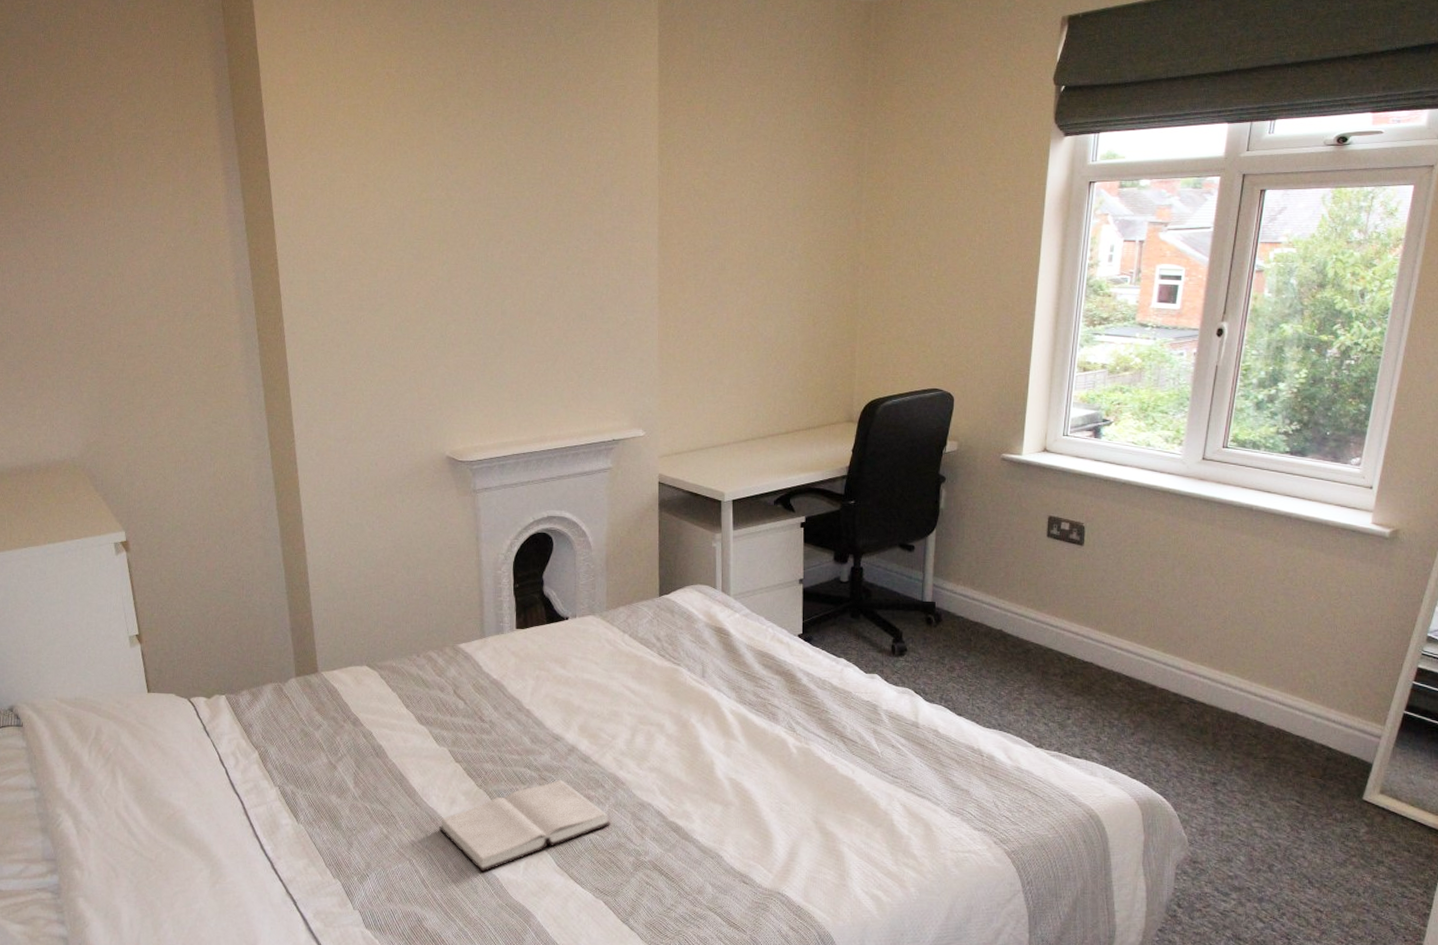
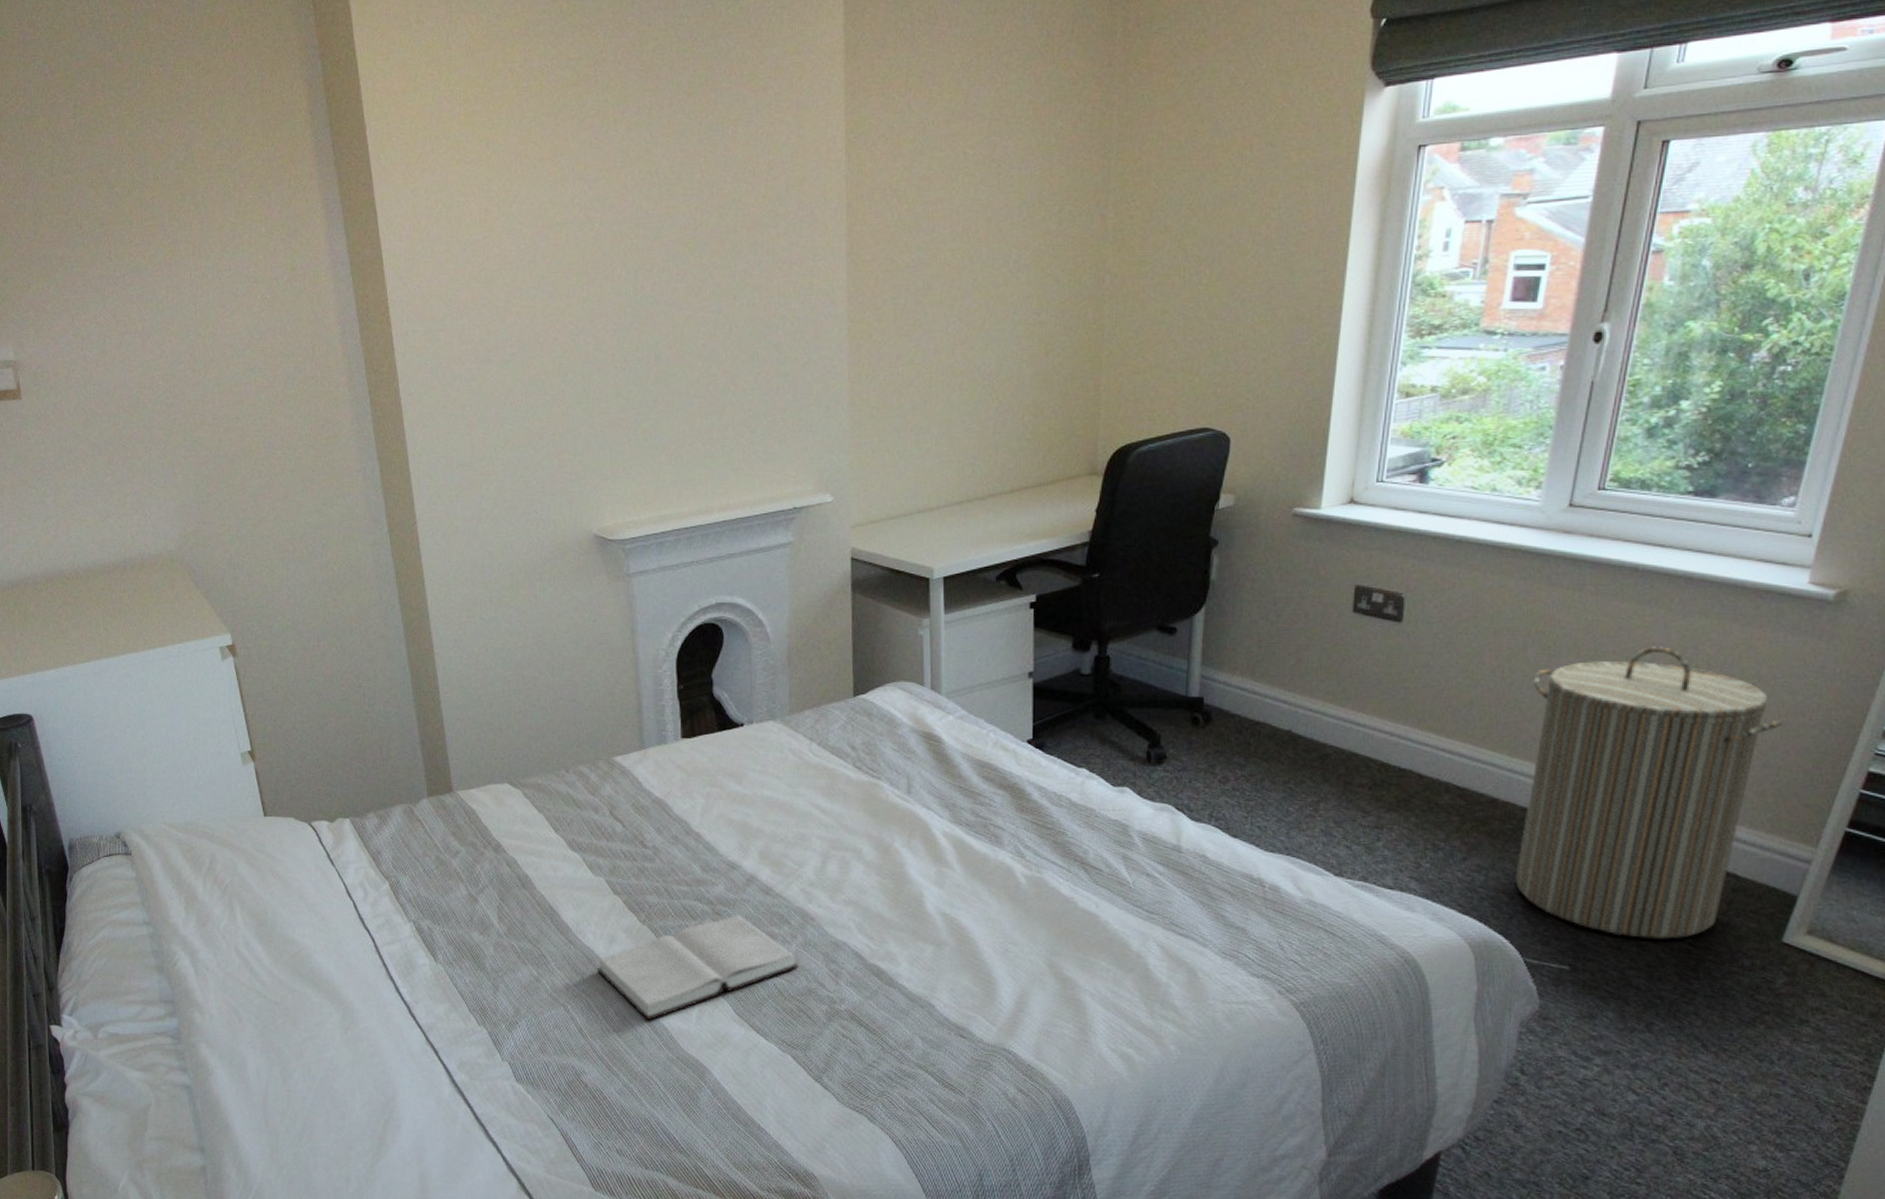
laundry hamper: none [1170,569,1358,798] -> present [1515,646,1783,939]

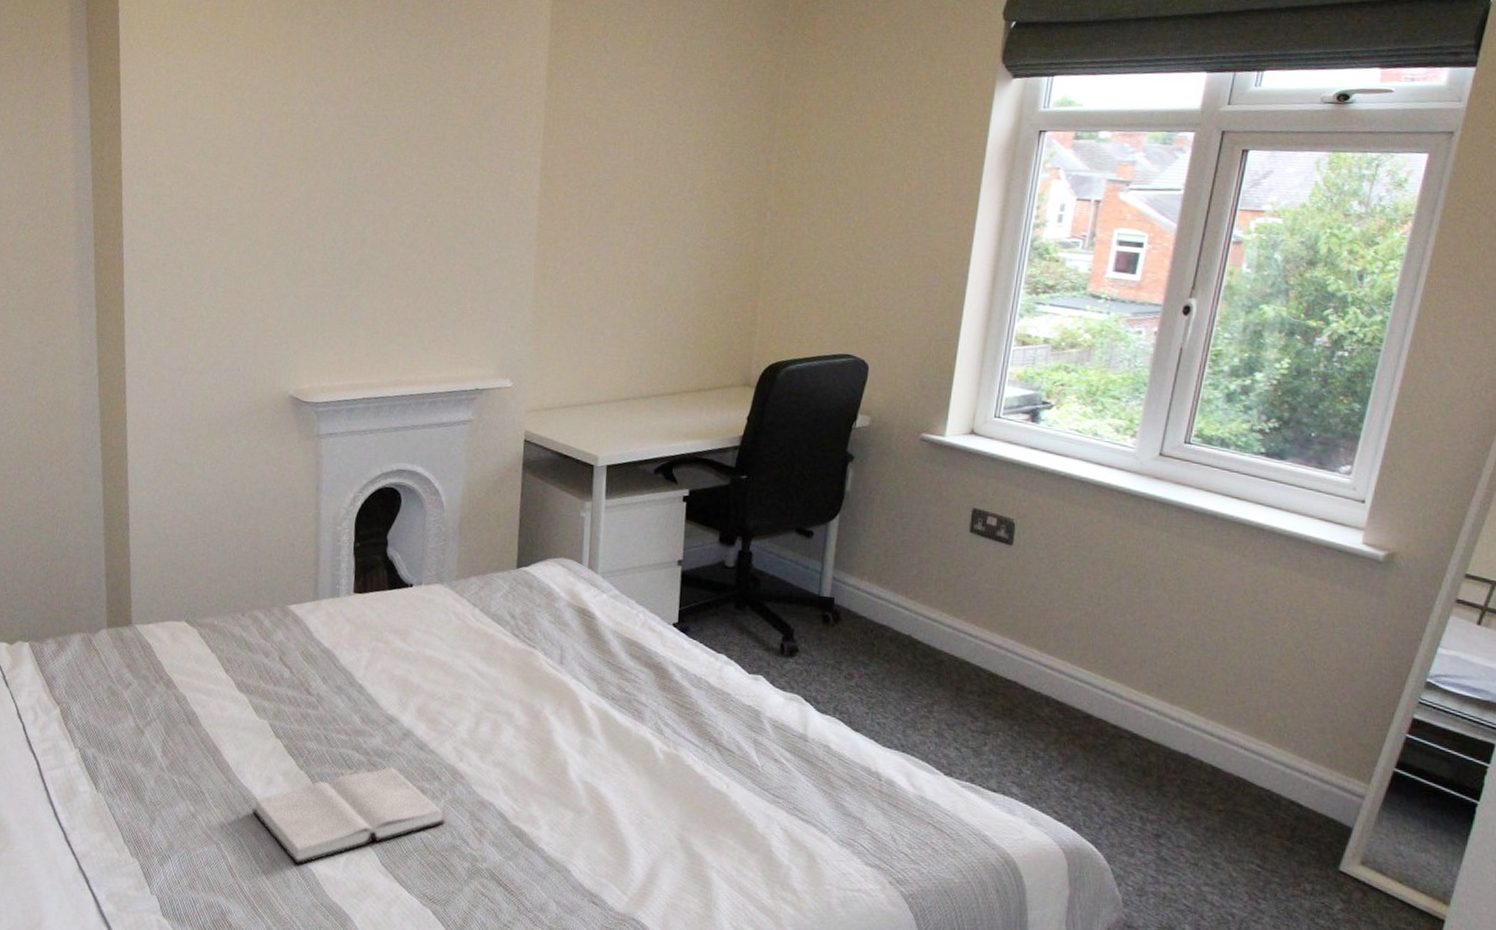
laundry hamper: present [1515,646,1783,939] -> none [1105,587,1340,860]

